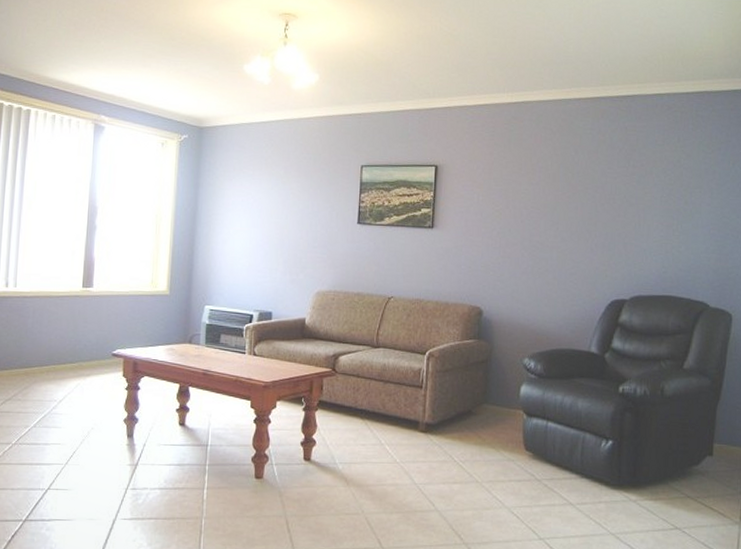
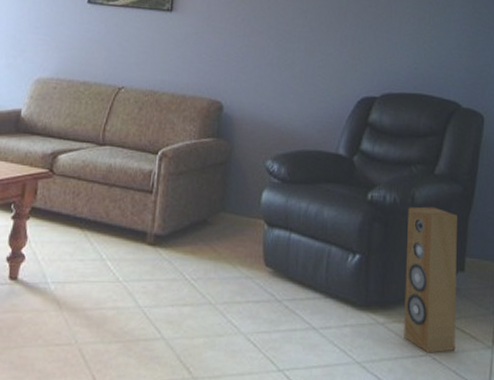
speaker: none [655,398,706,527] -> present [404,206,457,354]

